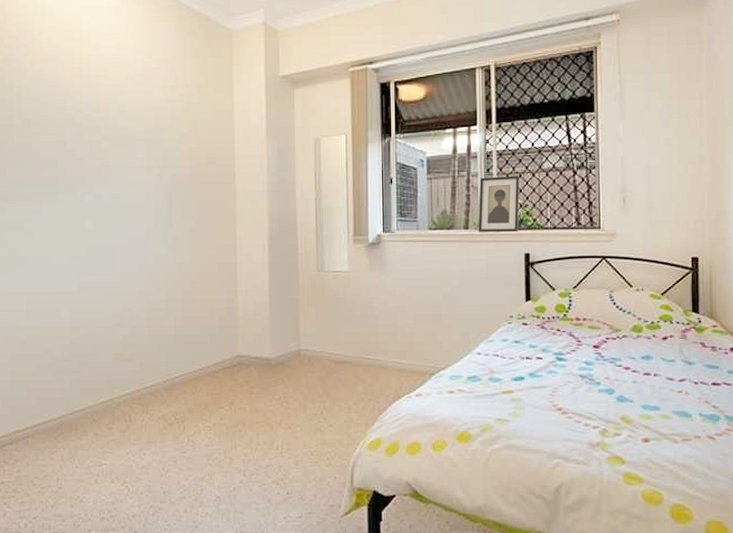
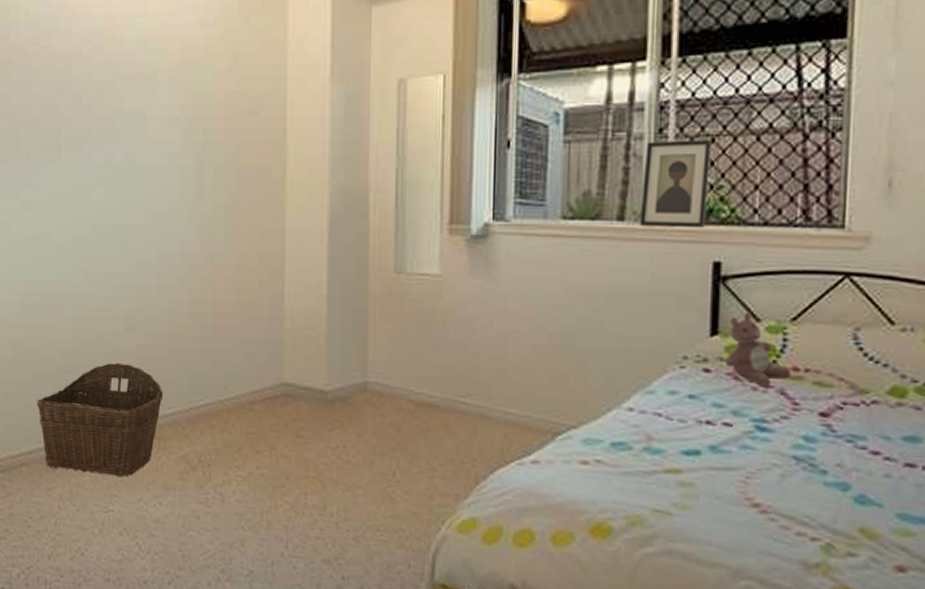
wicker basket: none [40,351,146,437] -> present [37,363,164,477]
stuffed animal: none [536,284,575,332] -> present [726,312,791,387]

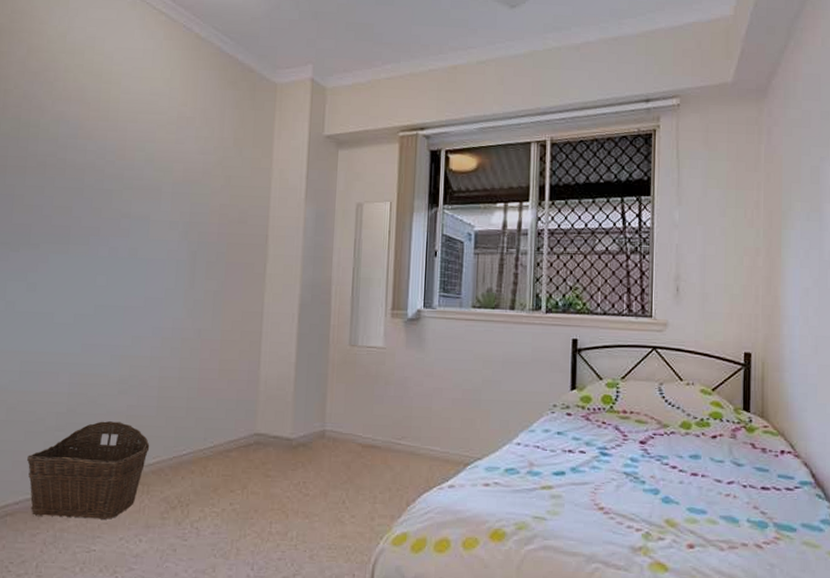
picture frame: present [639,140,712,229] -> none [524,256,571,316]
stuffed animal: present [726,312,791,387] -> none [581,373,622,425]

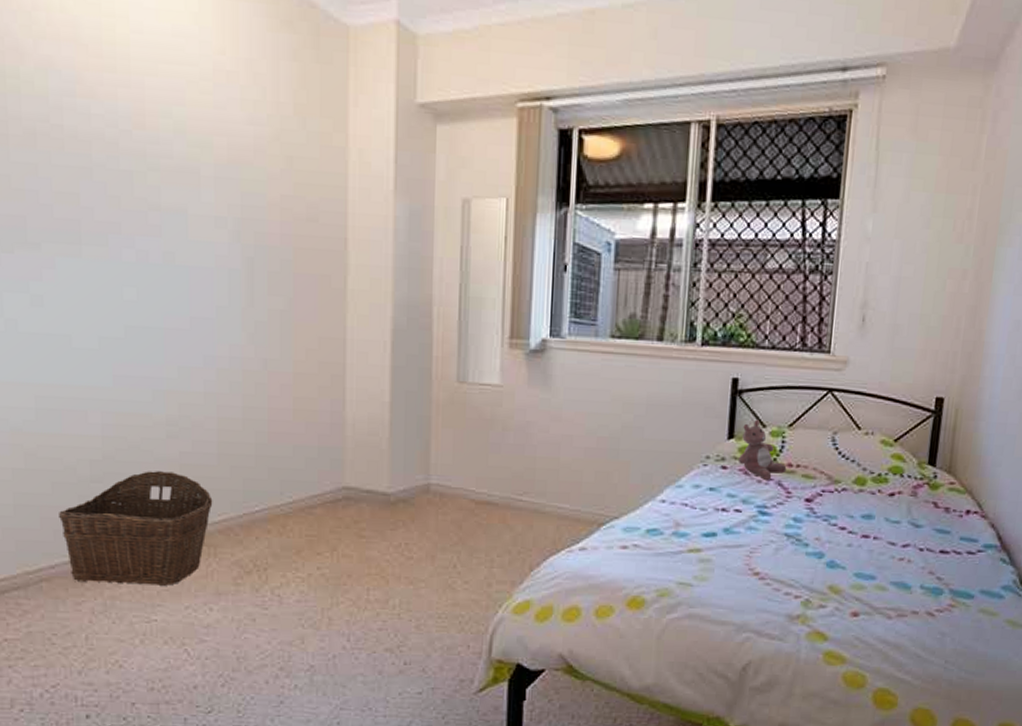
stuffed animal: none [581,373,622,425] -> present [739,419,787,480]

